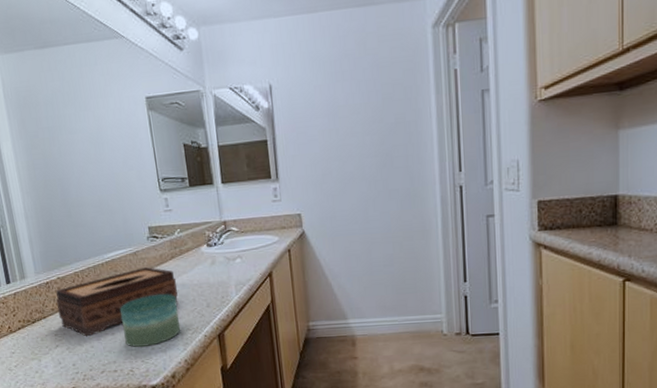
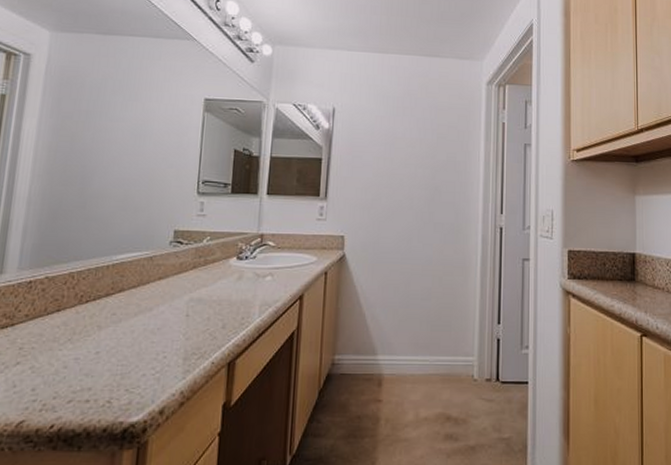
tissue box: present [56,267,179,337] -> none [33,275,193,354]
candle: present [120,293,181,347] -> none [111,307,188,371]

